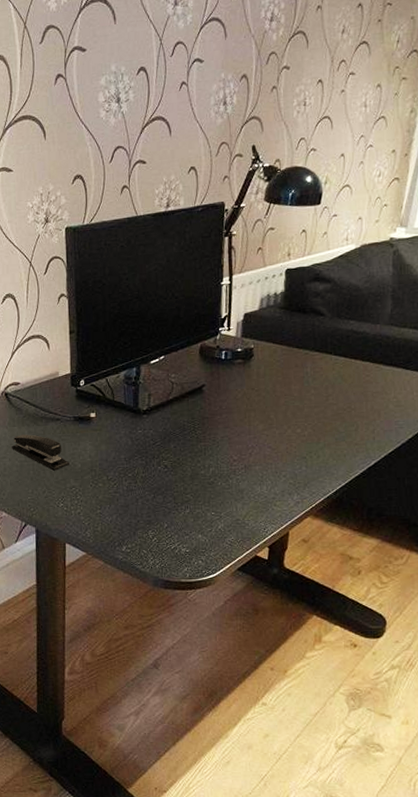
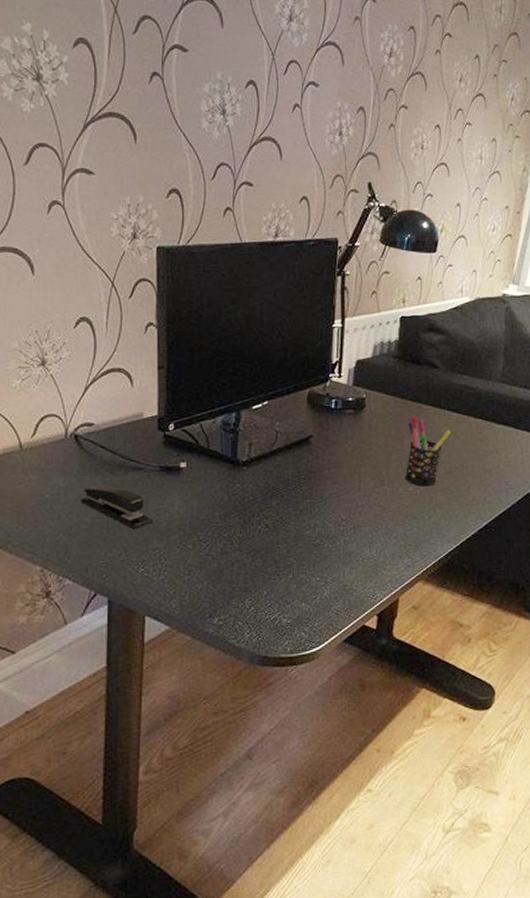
pen holder: none [293,362,338,428] -> present [405,416,451,487]

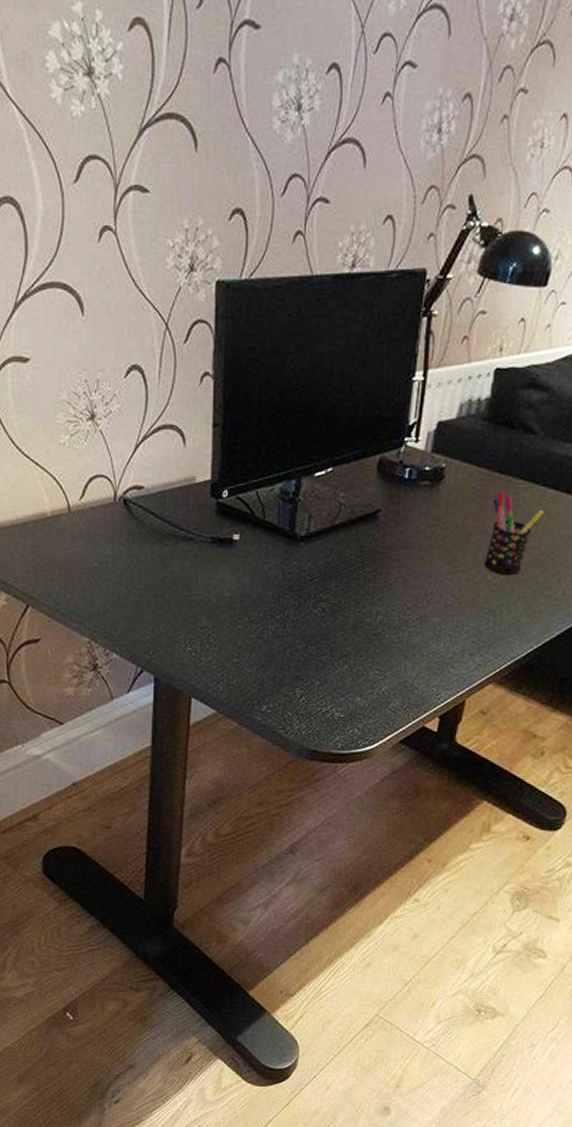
stapler: present [81,485,153,529] -> none [129,555,202,605]

